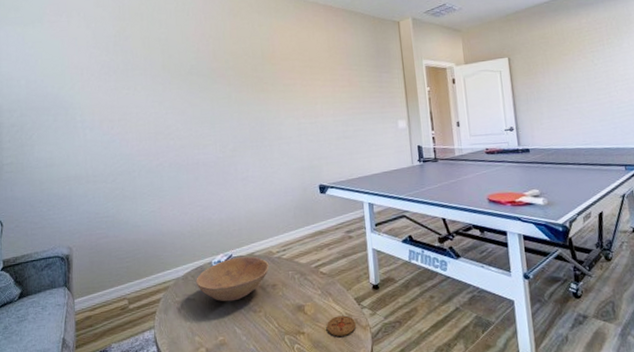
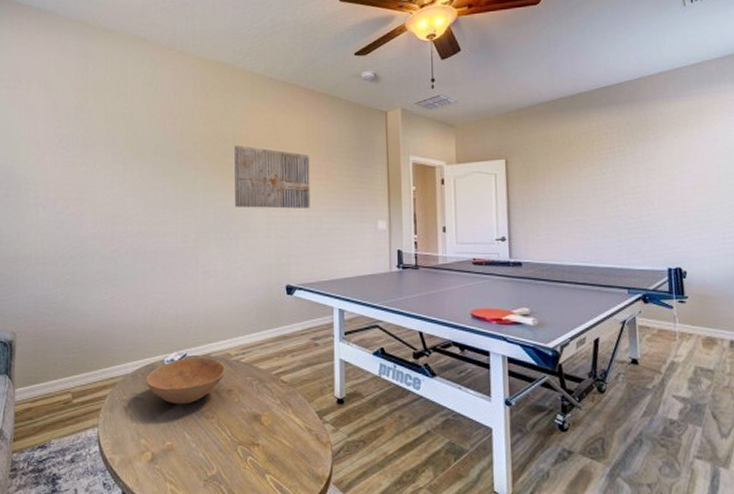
wall art: none [263,60,336,117] -> present [234,145,311,209]
coaster: present [326,315,357,337] -> none [283,429,317,452]

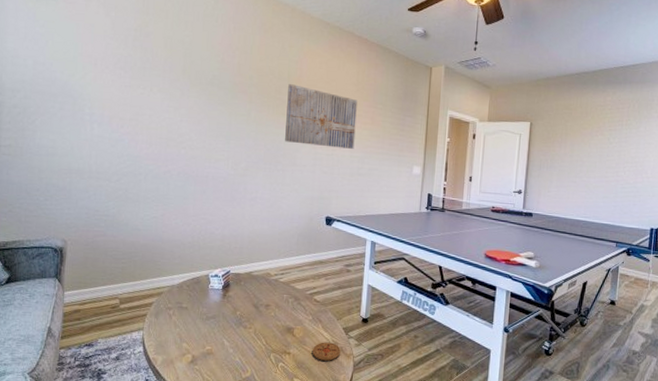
bowl: present [146,357,226,404] -> none [190,274,266,315]
coaster: none [283,429,317,452] -> present [312,342,341,361]

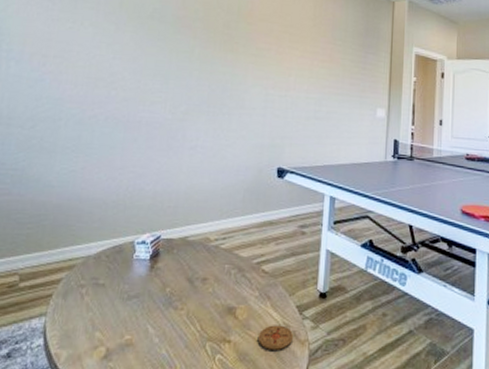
wall art: present [285,84,357,149] -> none [232,18,314,89]

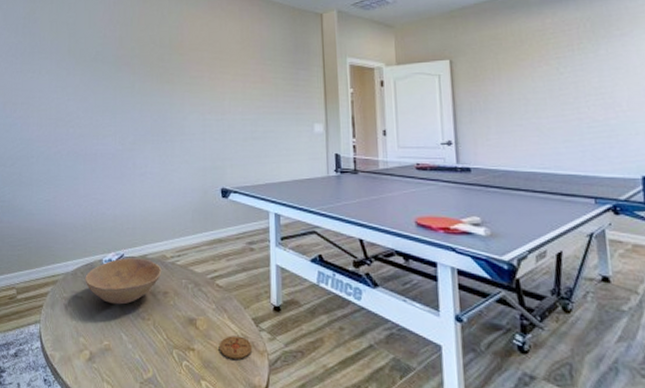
bowl: none [110,240,203,293] -> present [85,258,162,305]

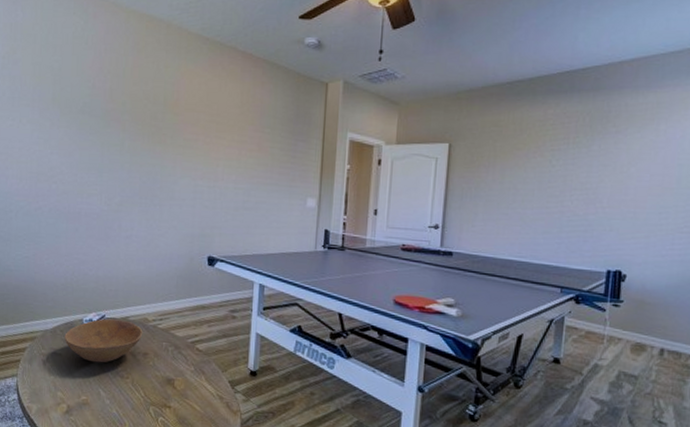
coaster: present [218,335,253,359] -> none [194,396,227,417]

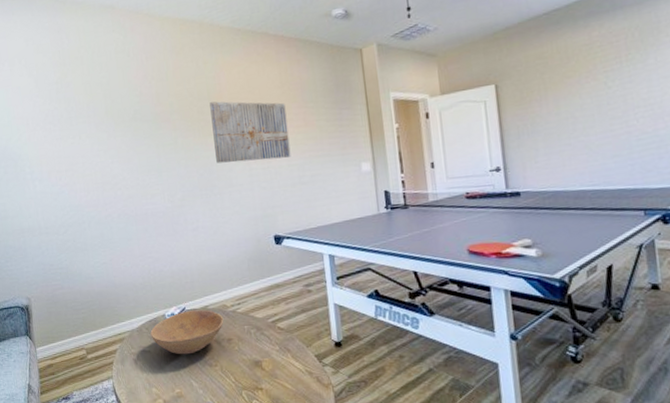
wall art: none [162,109,242,180] -> present [209,101,291,164]

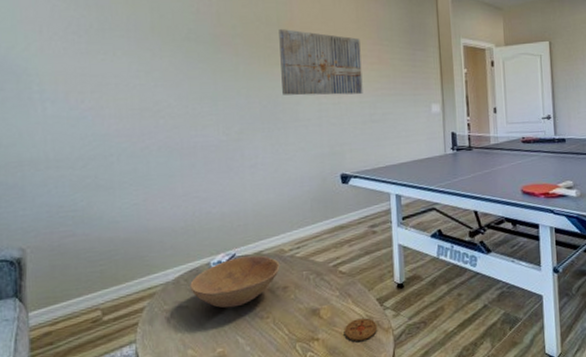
coaster: none [285,372,318,394] -> present [344,317,378,341]

